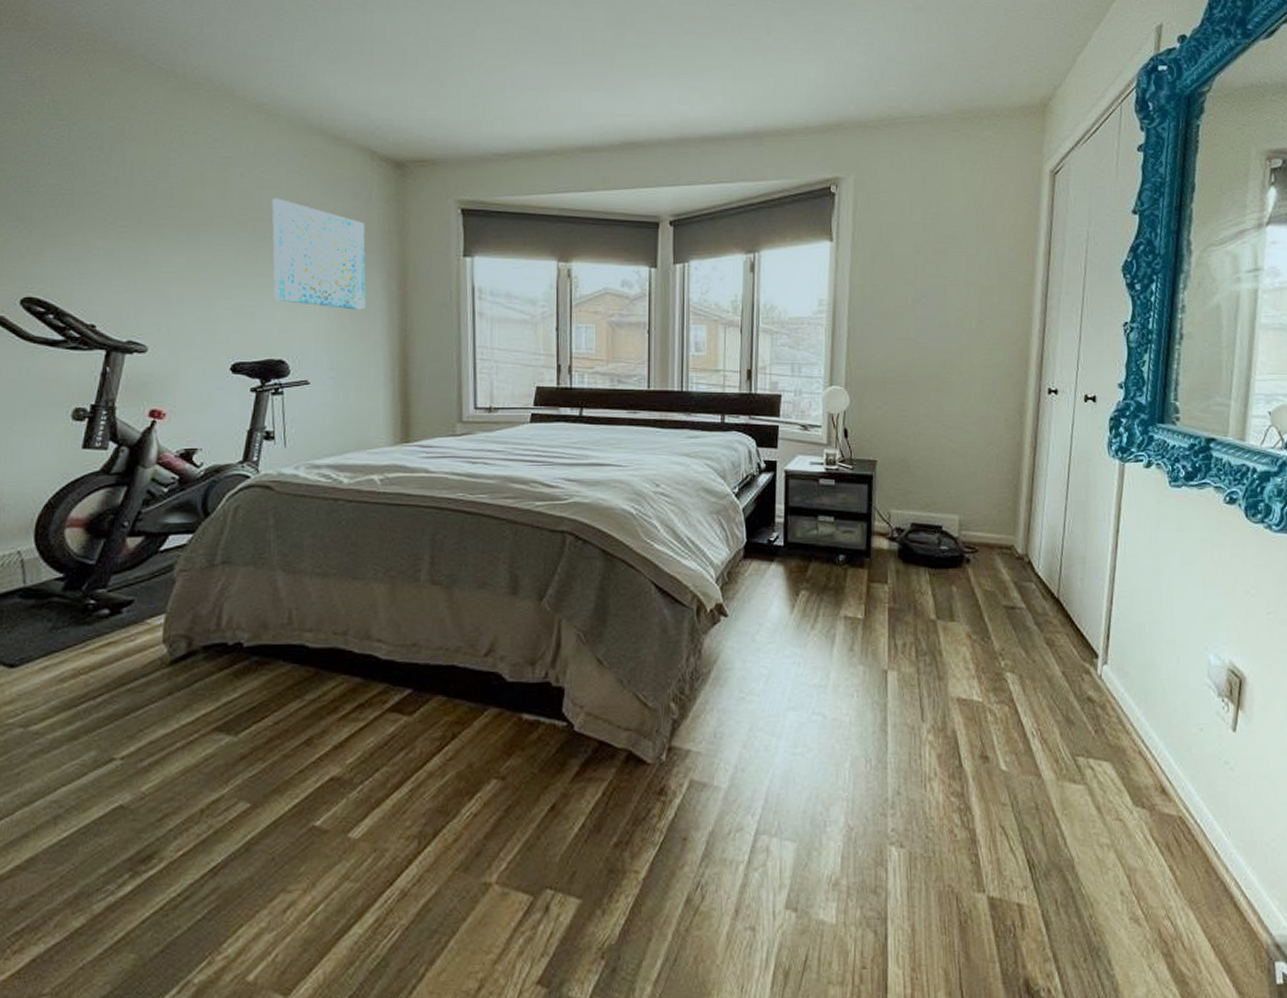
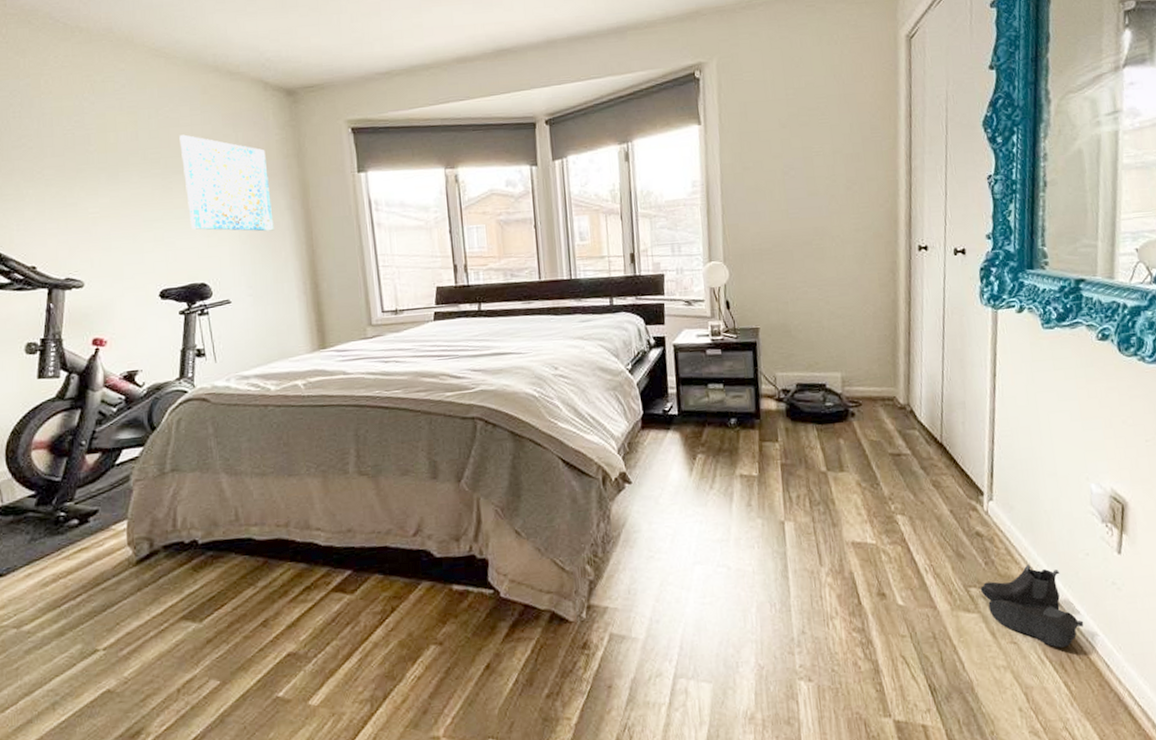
boots: none [1088,736,1194,828] -> present [980,564,1084,648]

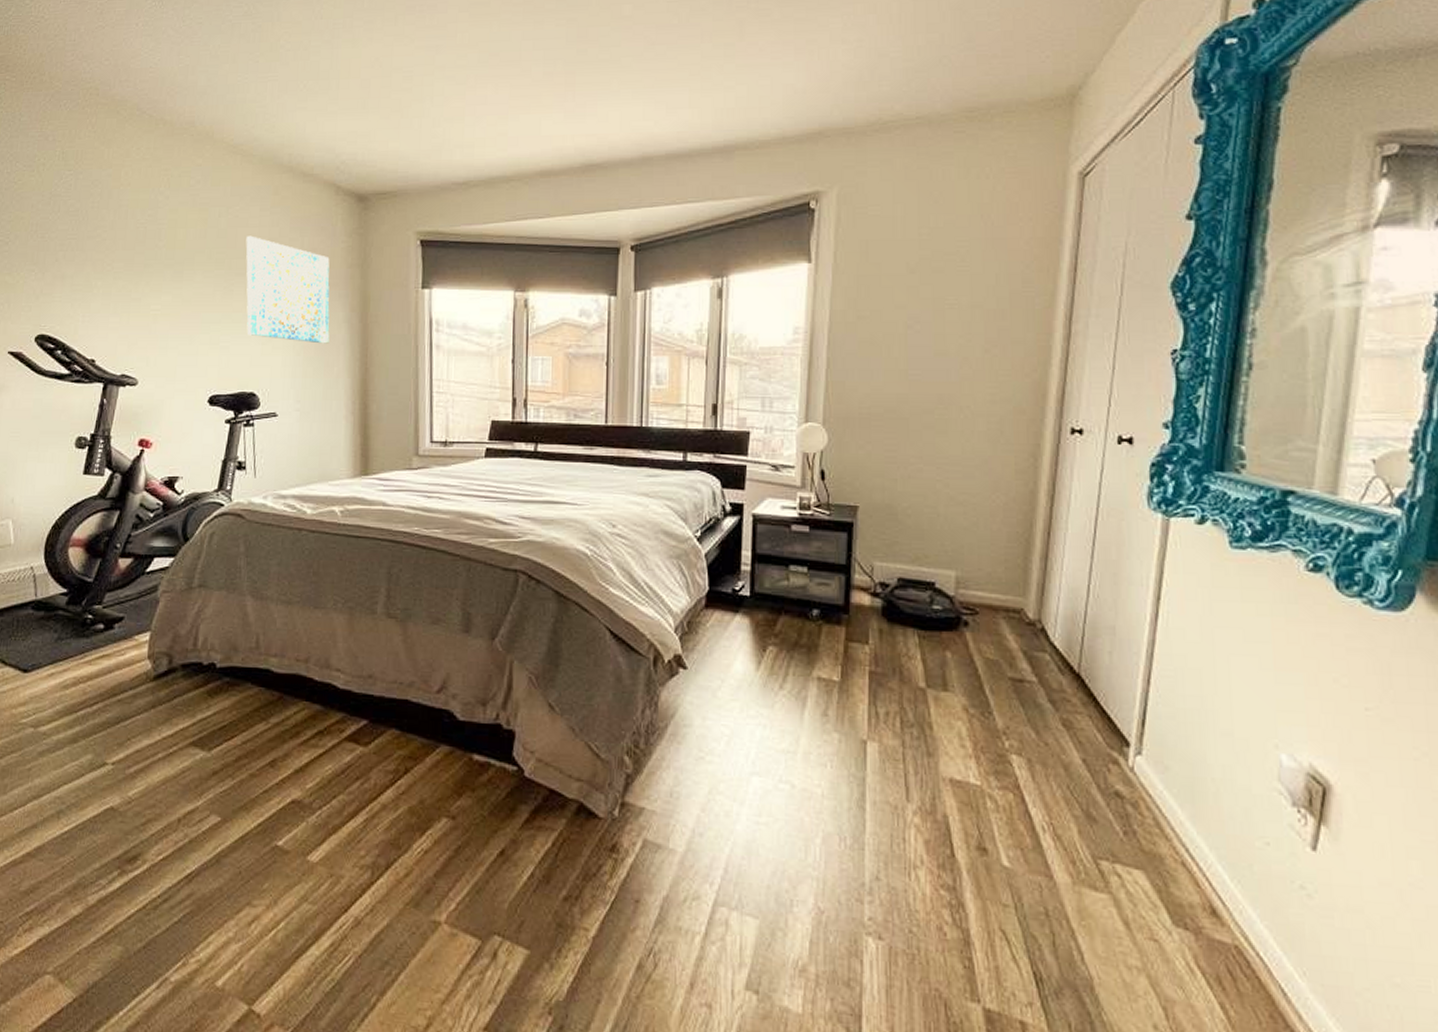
boots: present [980,564,1084,648] -> none [1114,843,1255,958]

